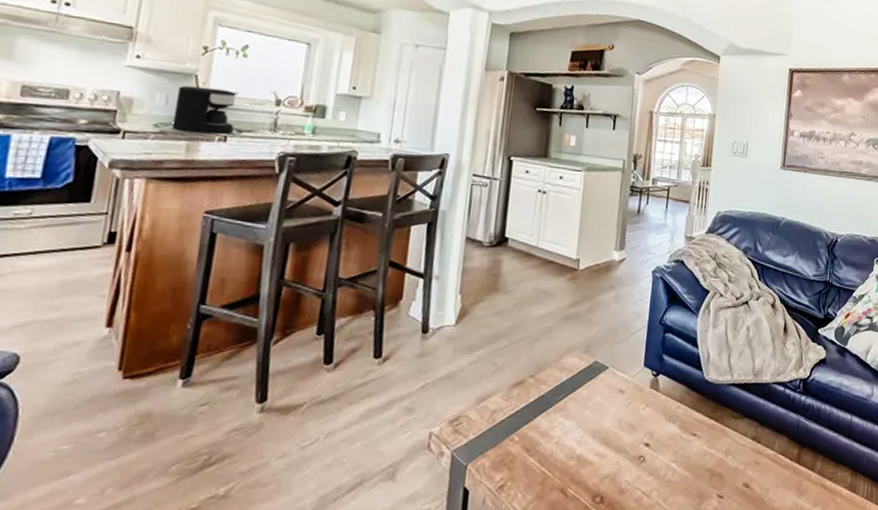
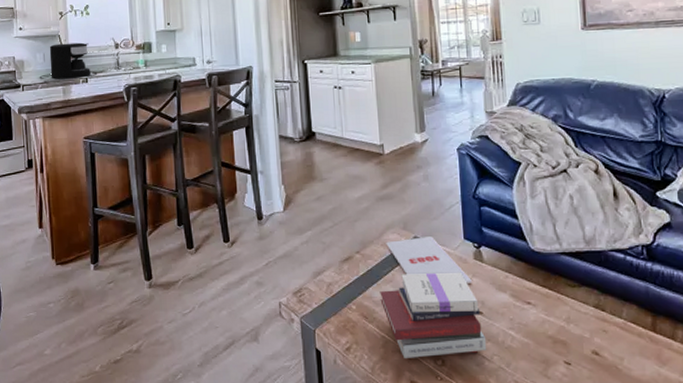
books: none [547,401,649,497] -> present [380,272,487,359]
magazine: none [564,362,646,415] -> present [386,237,473,285]

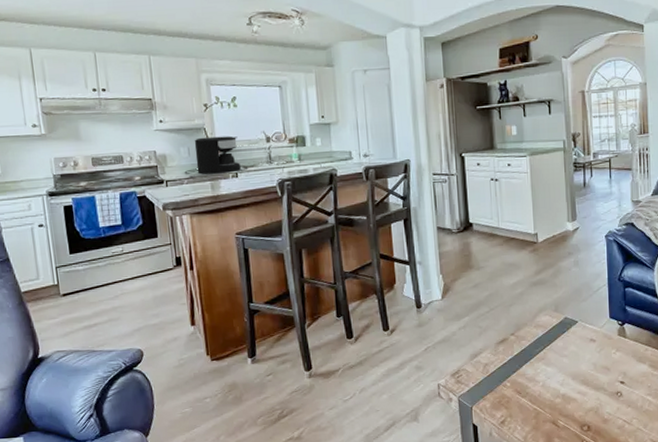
books: present [380,272,487,359] -> none [532,347,628,428]
magazine: present [386,237,473,285] -> none [538,317,617,359]

